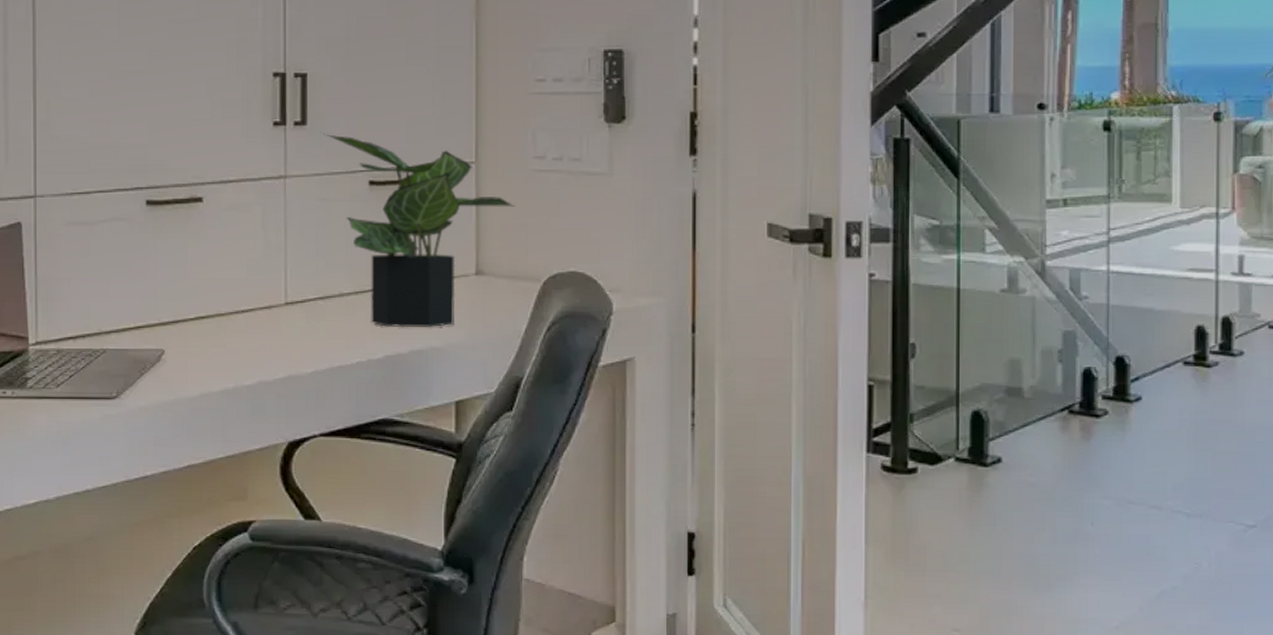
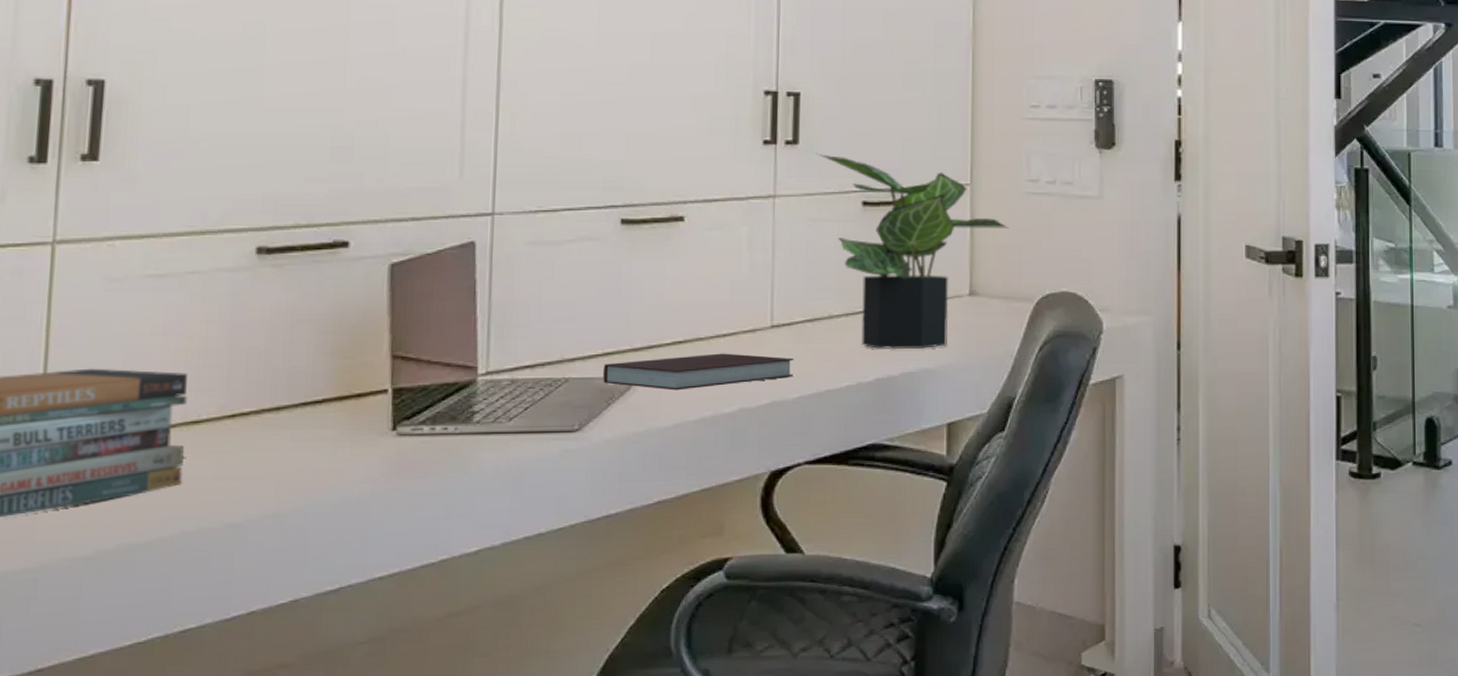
notebook: none [136,328,307,363] -> present [603,353,794,391]

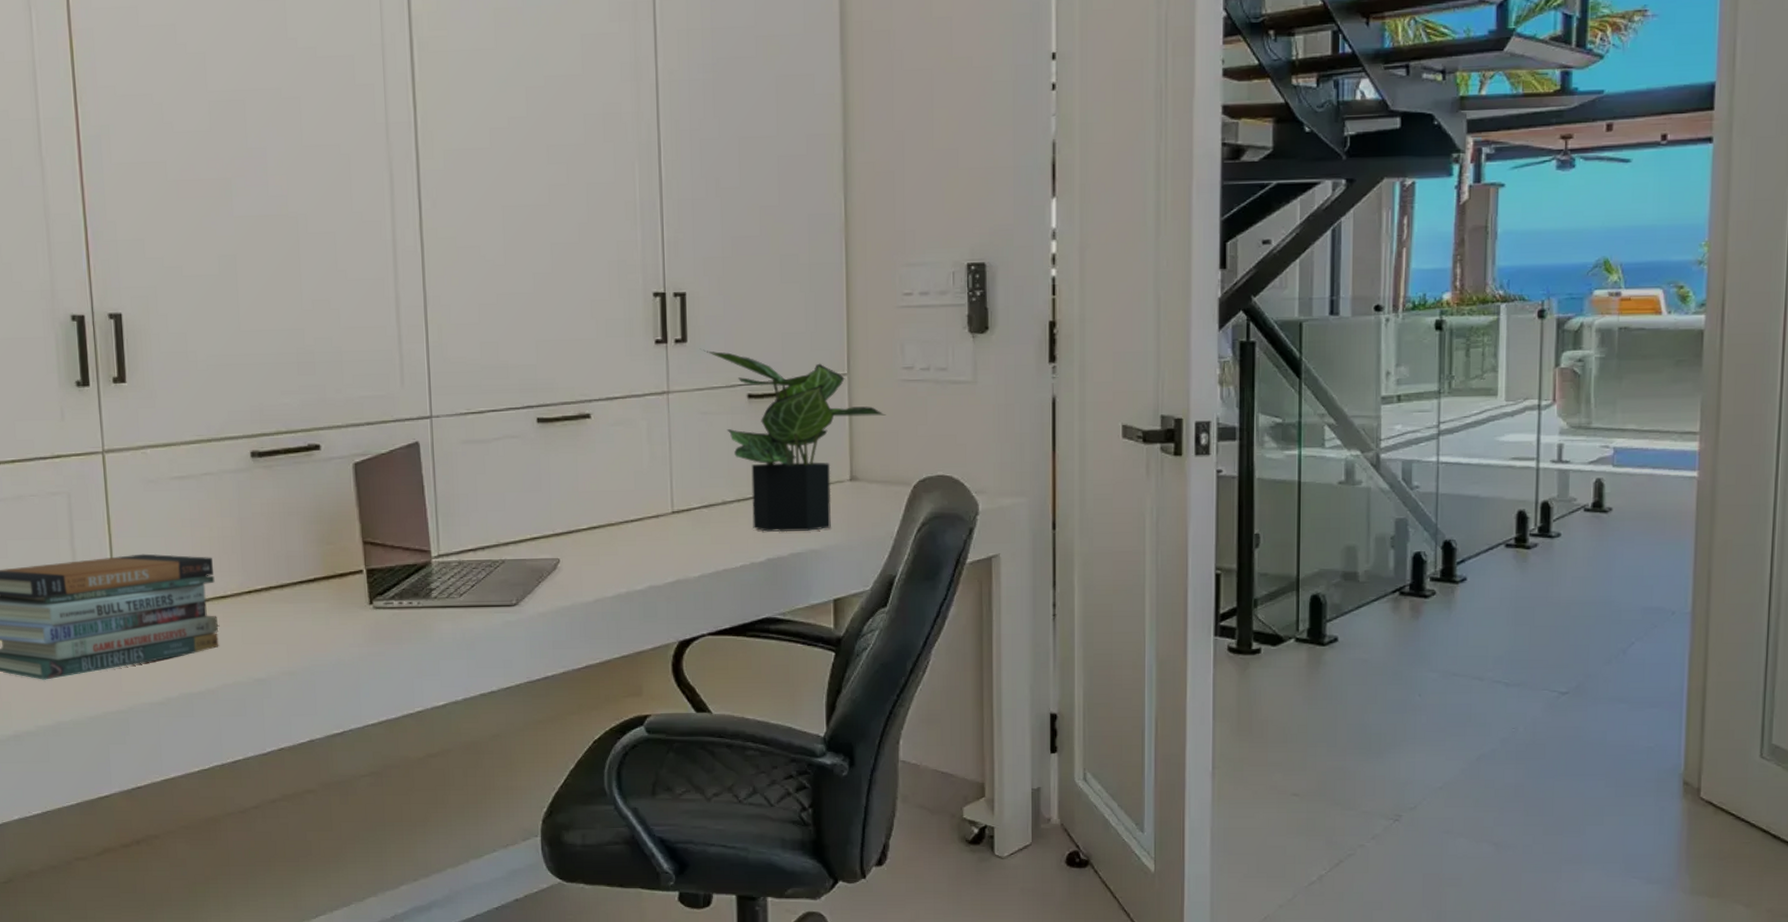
notebook: present [603,353,794,391] -> none [532,537,694,570]

